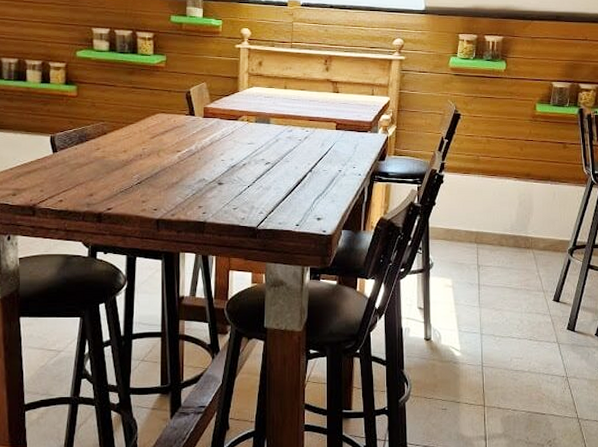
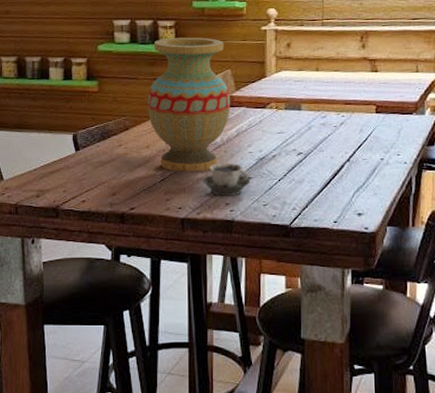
vase: none [125,49,206,176] -> present [147,37,231,172]
cup: none [178,168,222,199] -> present [203,162,251,196]

